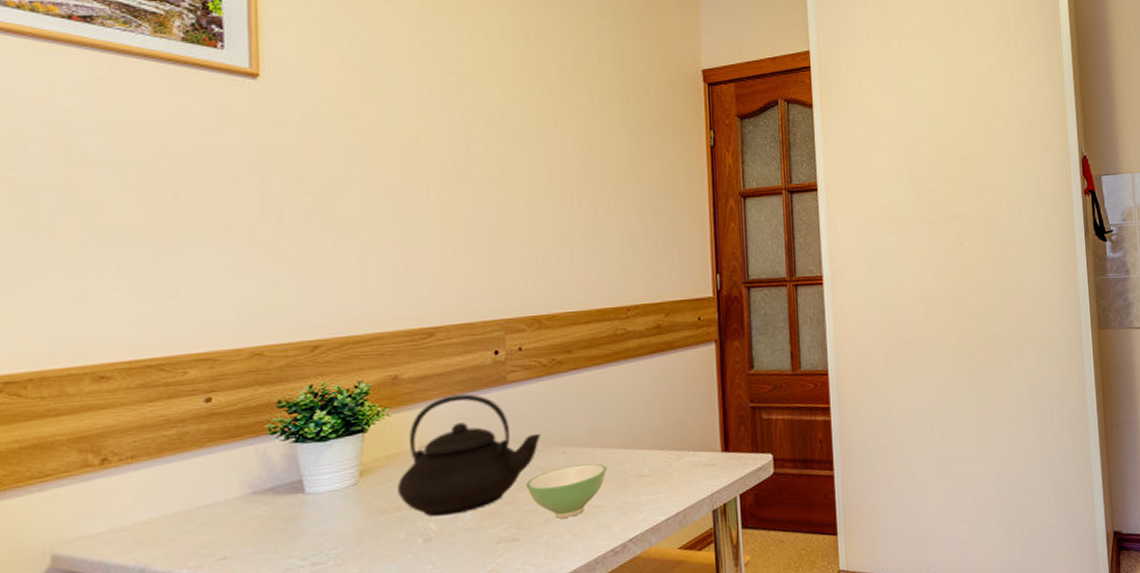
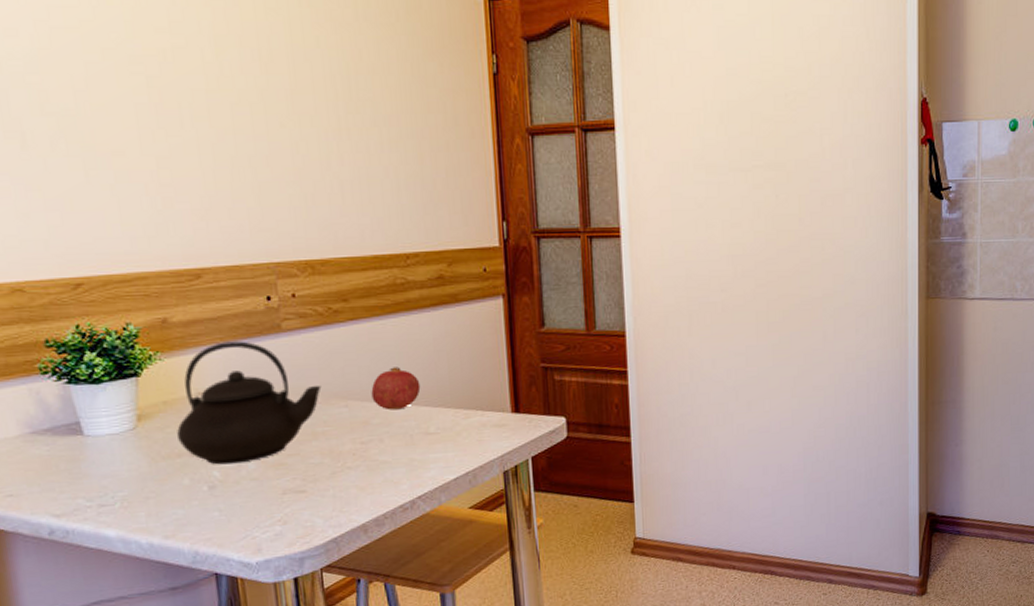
bowl: present [526,463,607,519] -> none [308,418,392,472]
fruit: none [588,412,636,455] -> present [371,367,421,411]

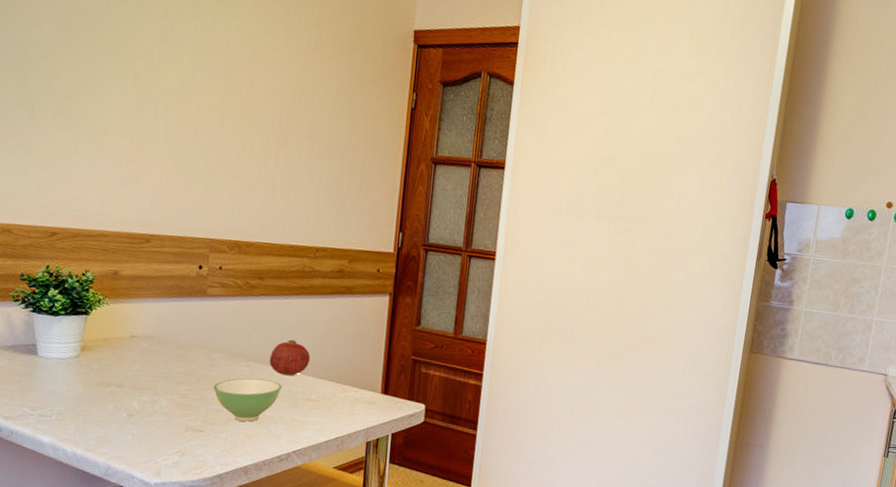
teapot: present [177,341,322,465] -> none [110,297,231,399]
bowl: none [308,418,392,472] -> present [213,378,282,422]

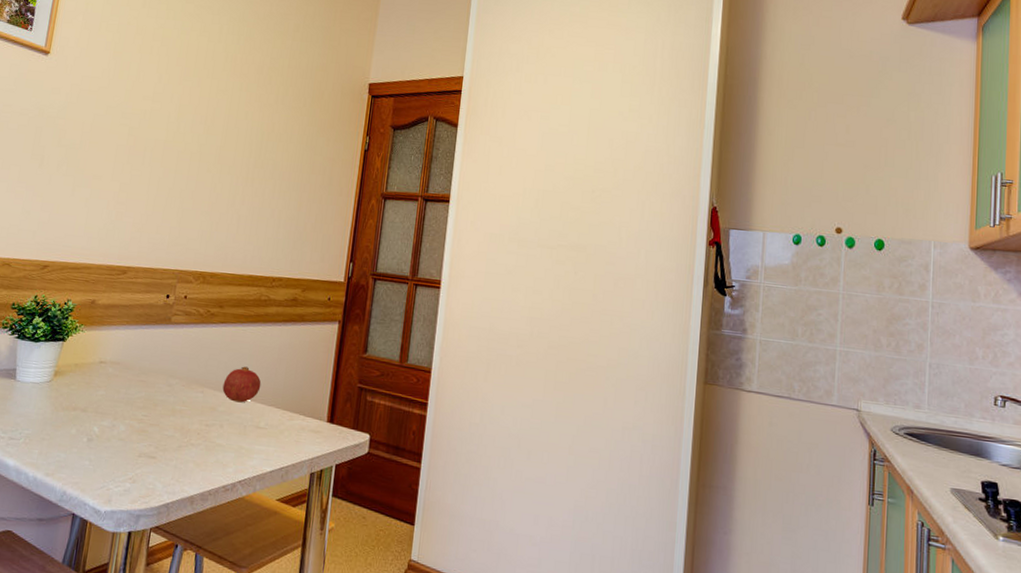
bowl: present [213,378,282,422] -> none [168,404,233,449]

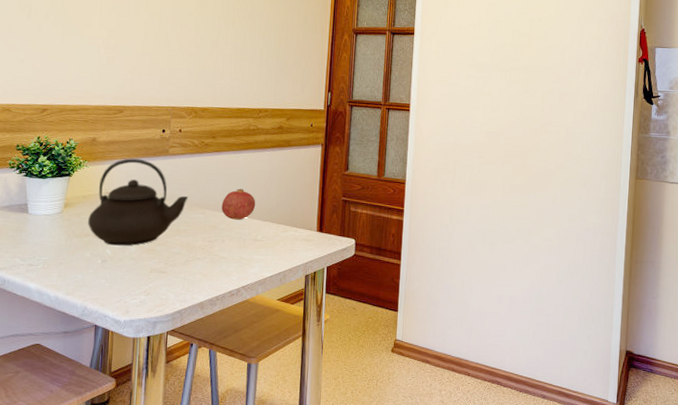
teapot: none [77,325,188,424] -> present [88,158,189,246]

